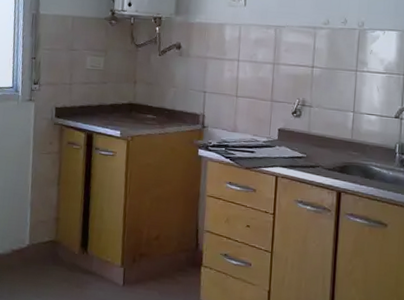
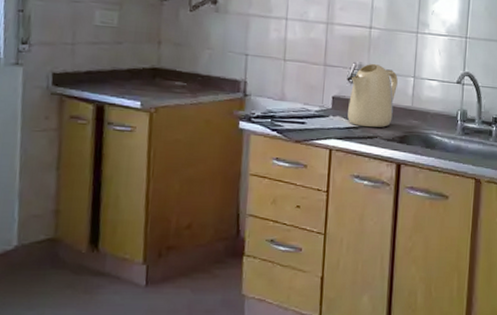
kettle: none [292,99,338,158] -> present [347,63,398,128]

